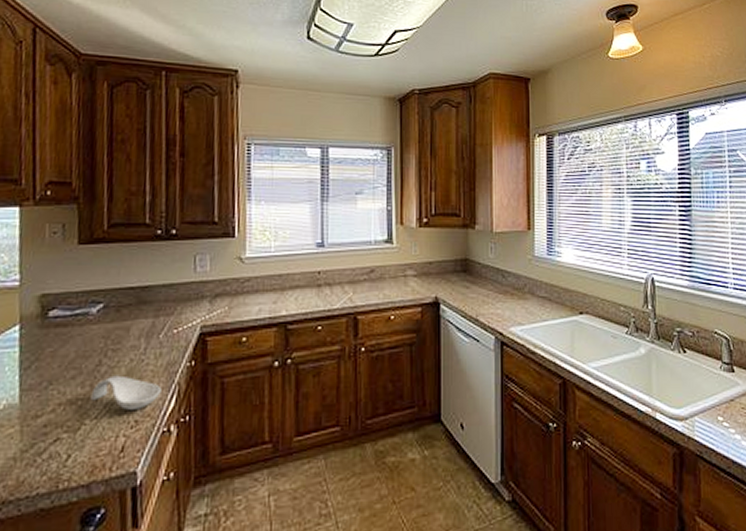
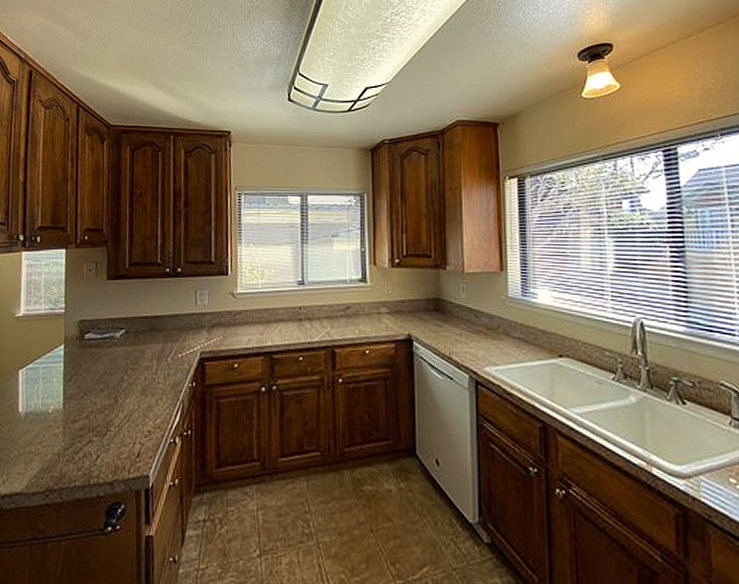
spoon rest: present [90,375,162,411] -> none [115,390,169,423]

